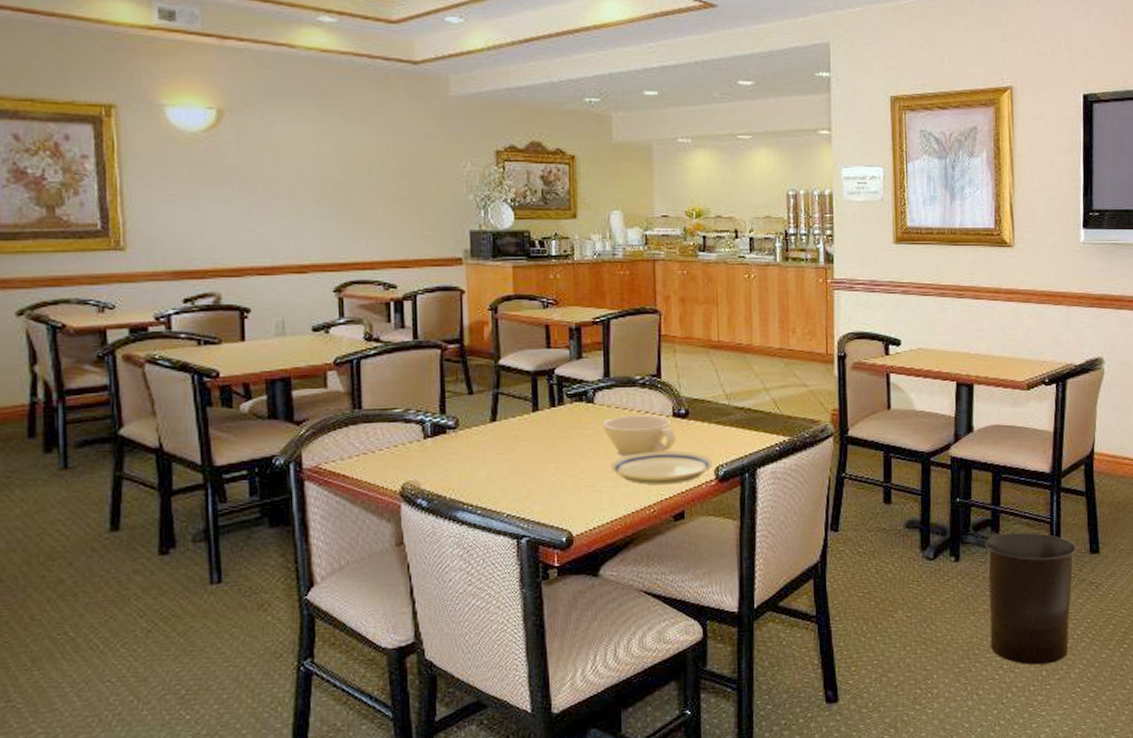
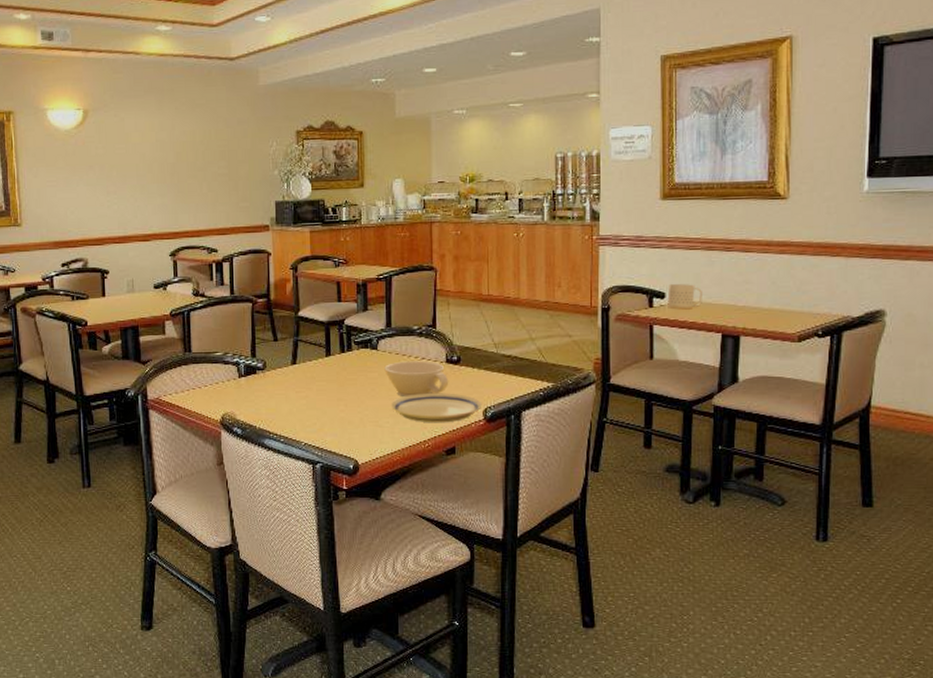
mug: none [903,330,937,358] -> present [667,283,702,310]
waste bin: present [985,532,1076,665] -> none [747,481,846,612]

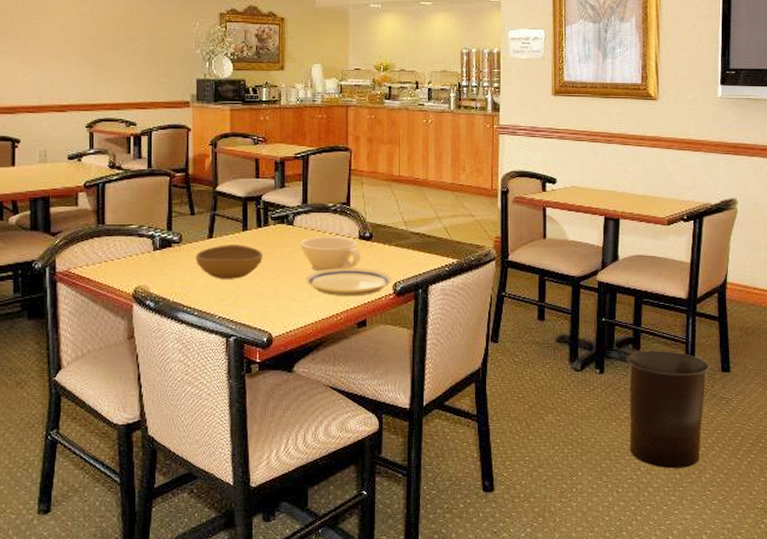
bowl: none [280,370,347,406] -> present [195,245,263,279]
mug: present [667,283,702,310] -> none [558,170,588,194]
waste bin: none [747,481,846,612] -> present [627,350,709,469]

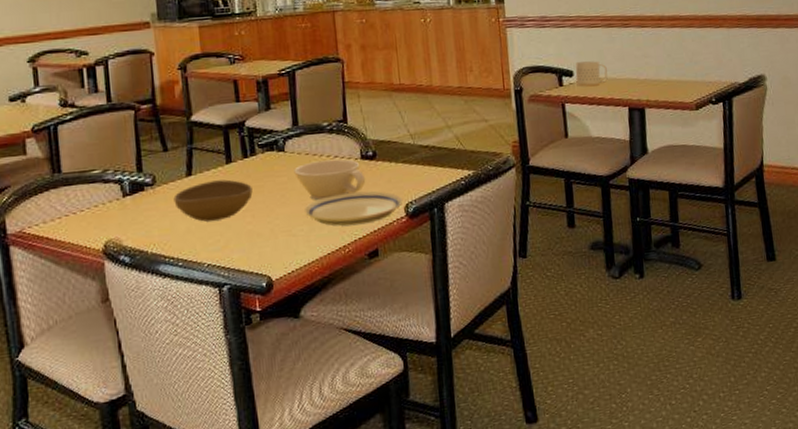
mug: none [558,170,588,194] -> present [575,61,608,87]
waste bin: present [627,350,709,469] -> none [666,245,754,373]

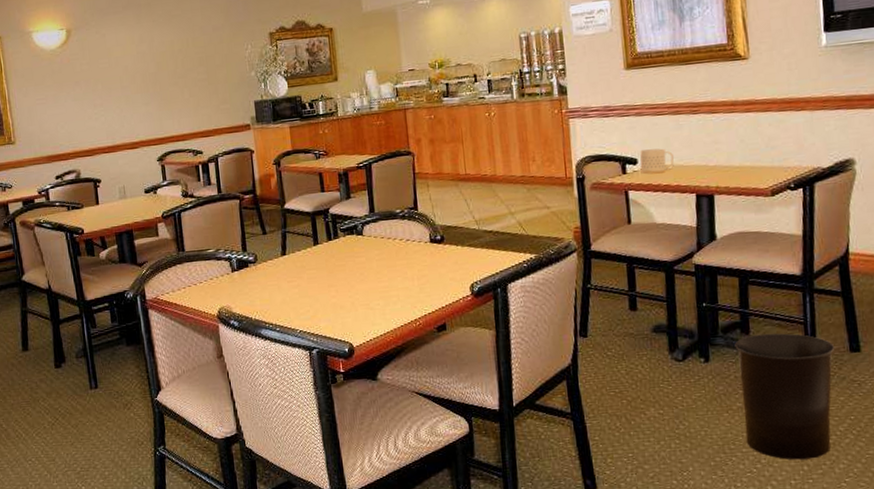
bowl: present [173,179,253,222] -> none [271,259,336,294]
cup: present [294,159,366,200] -> none [371,242,435,278]
plate: present [305,191,403,226] -> none [381,271,469,302]
waste bin: none [666,245,754,373] -> present [735,333,834,460]

